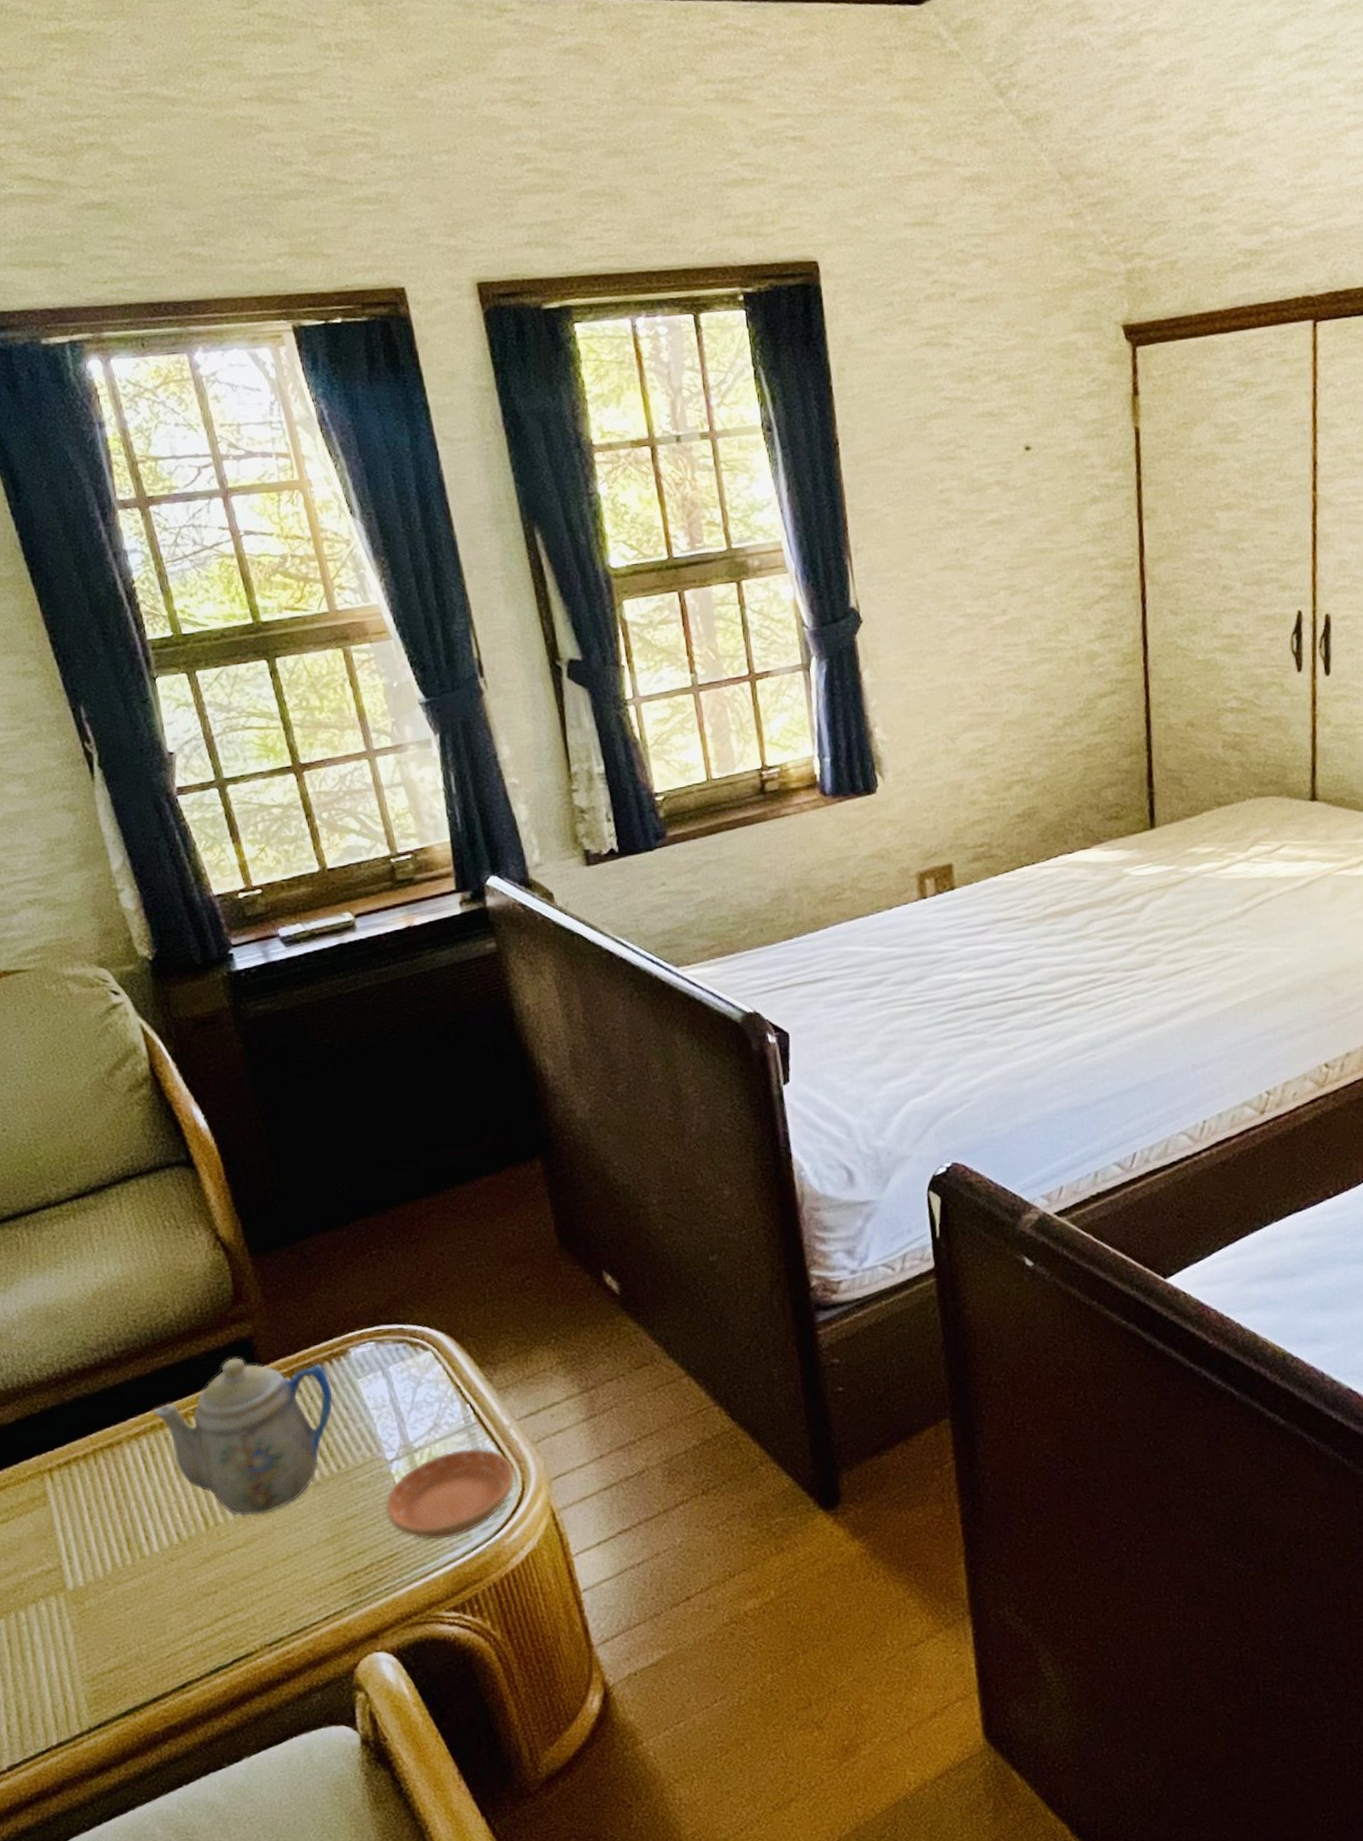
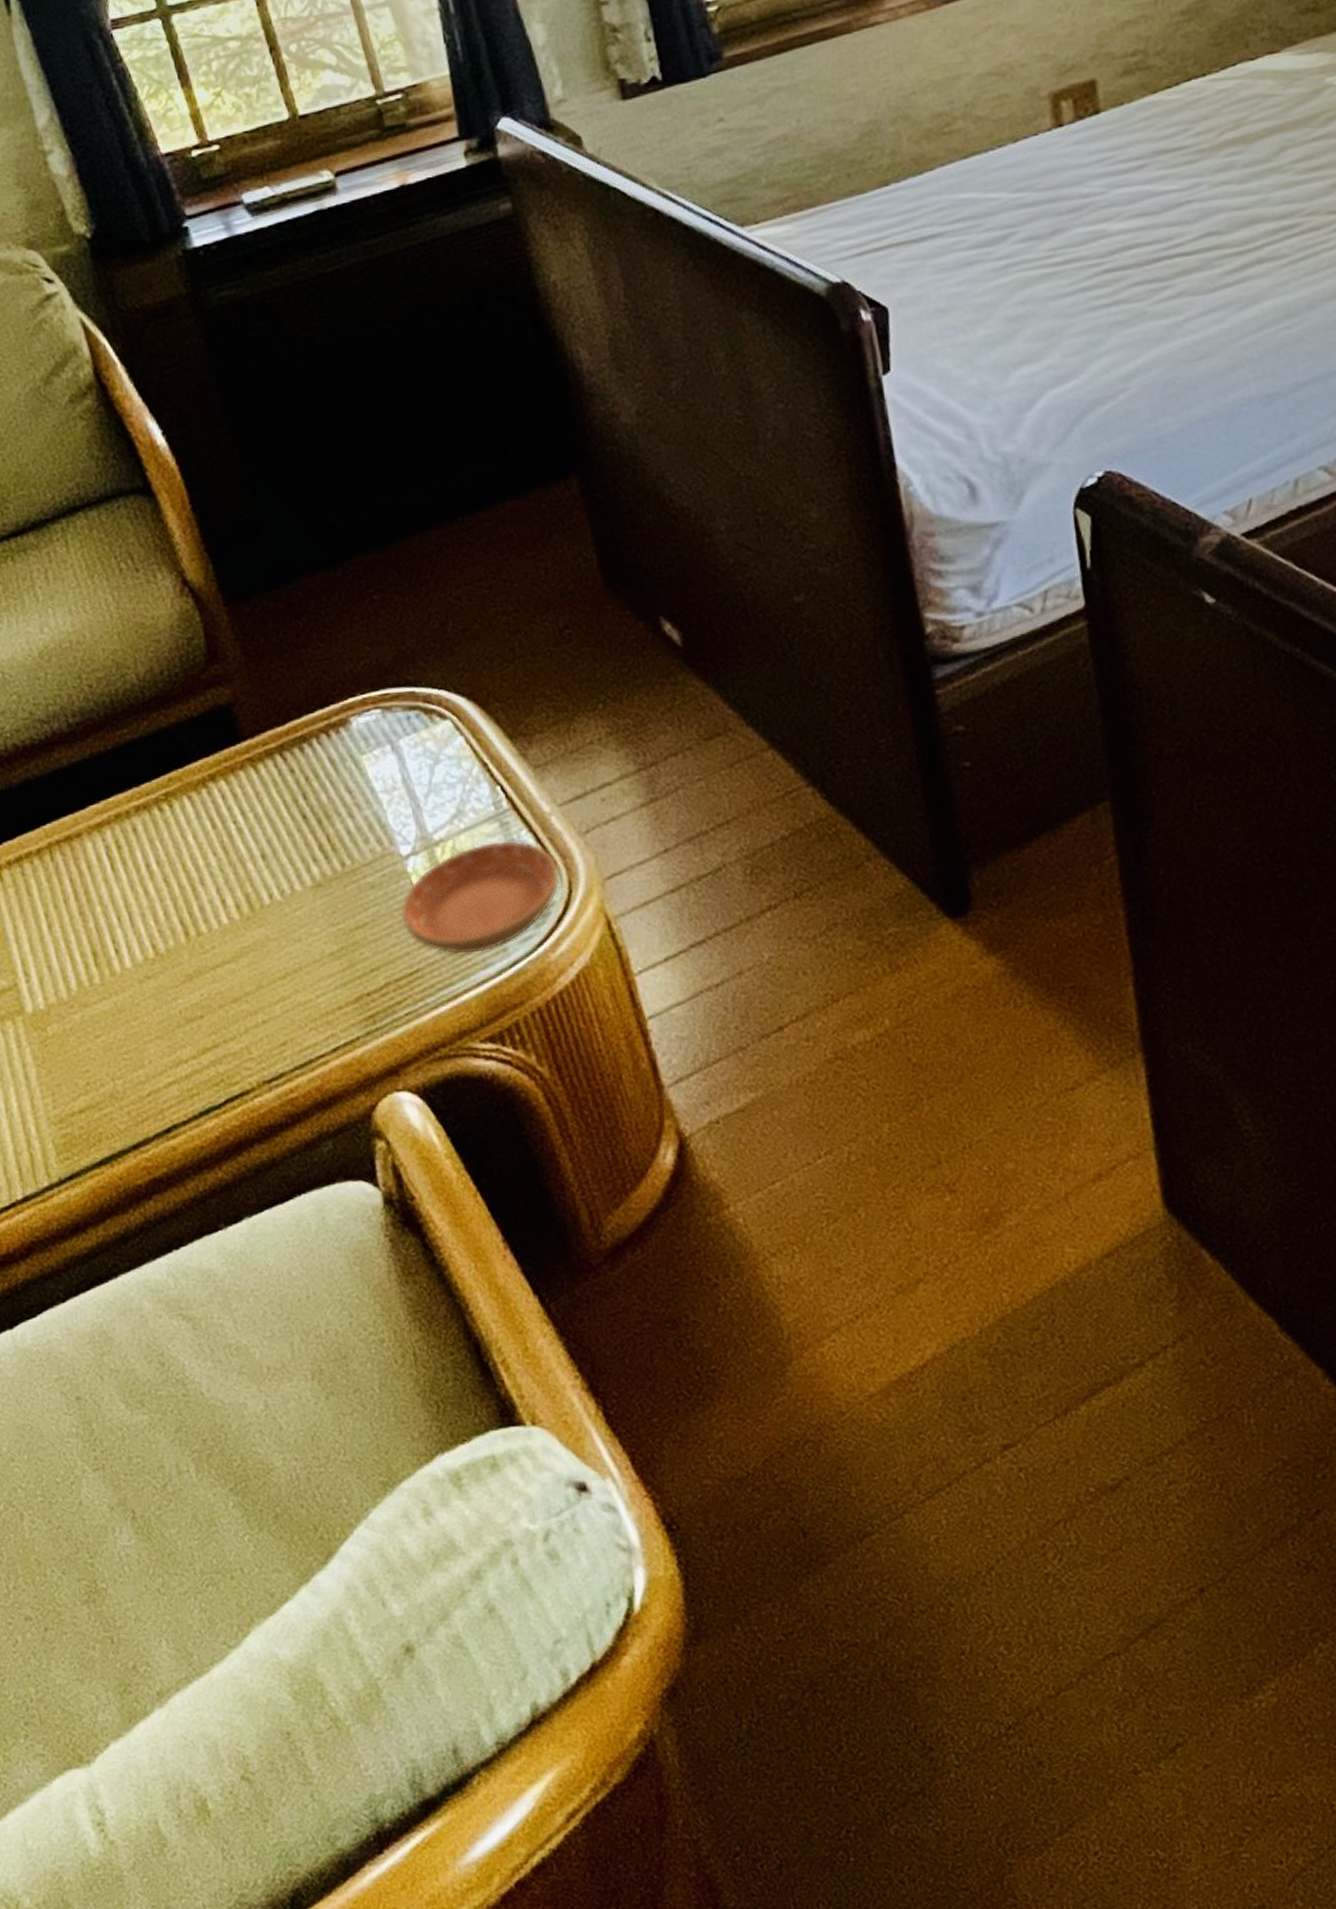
teapot: present [152,1358,333,1516] -> none [116,730,333,924]

